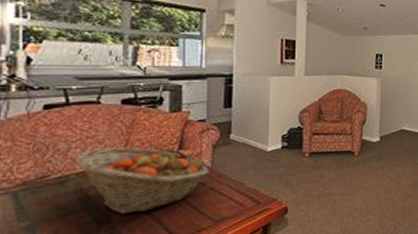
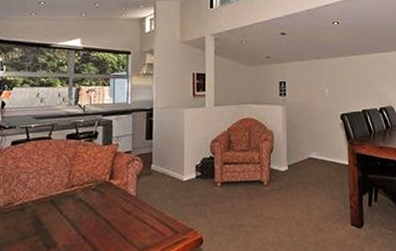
fruit basket: present [73,147,210,215] -> none [31,177,135,240]

